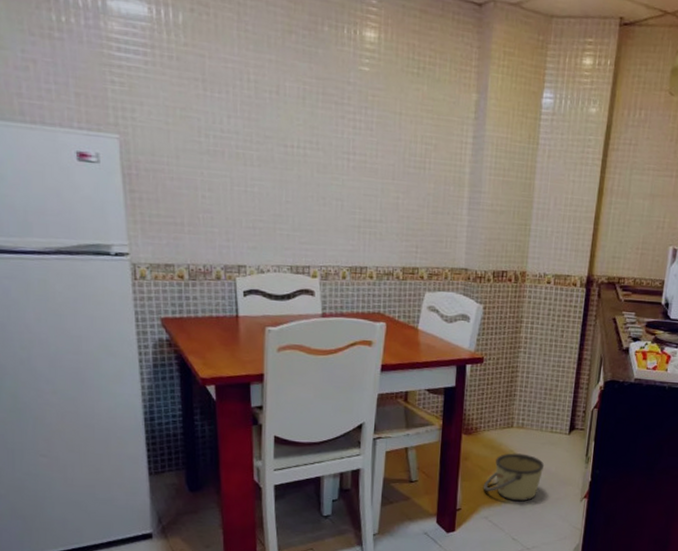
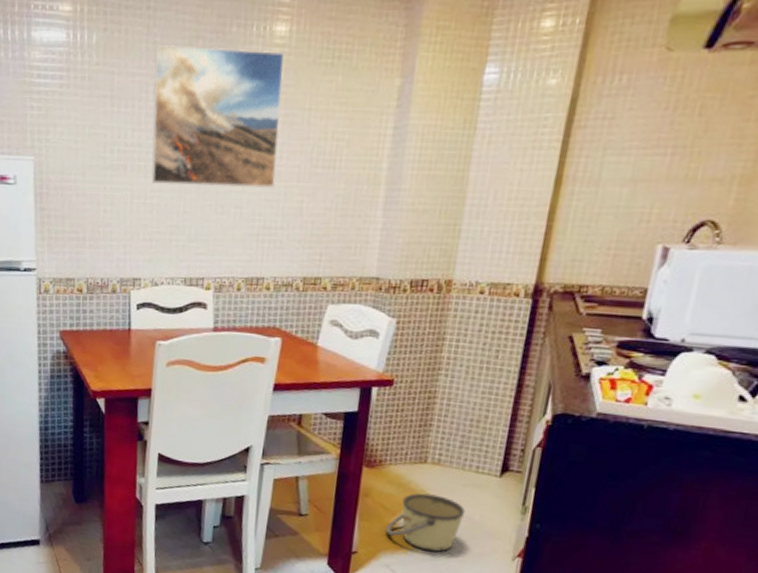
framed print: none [248,33,376,185] -> present [151,44,285,189]

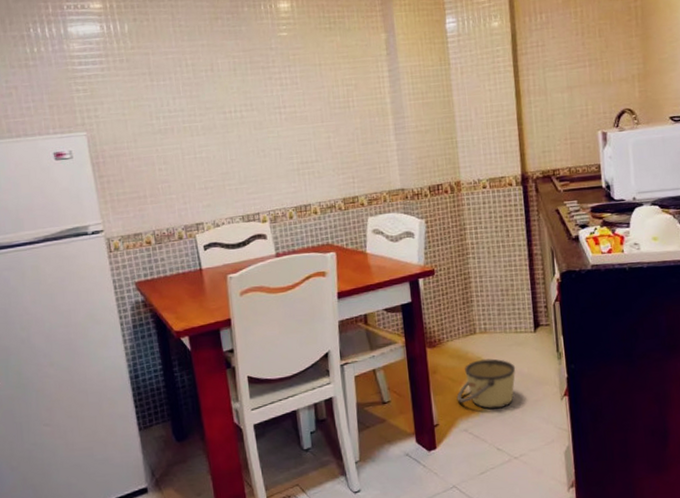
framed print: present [151,44,285,189] -> none [182,23,305,140]

